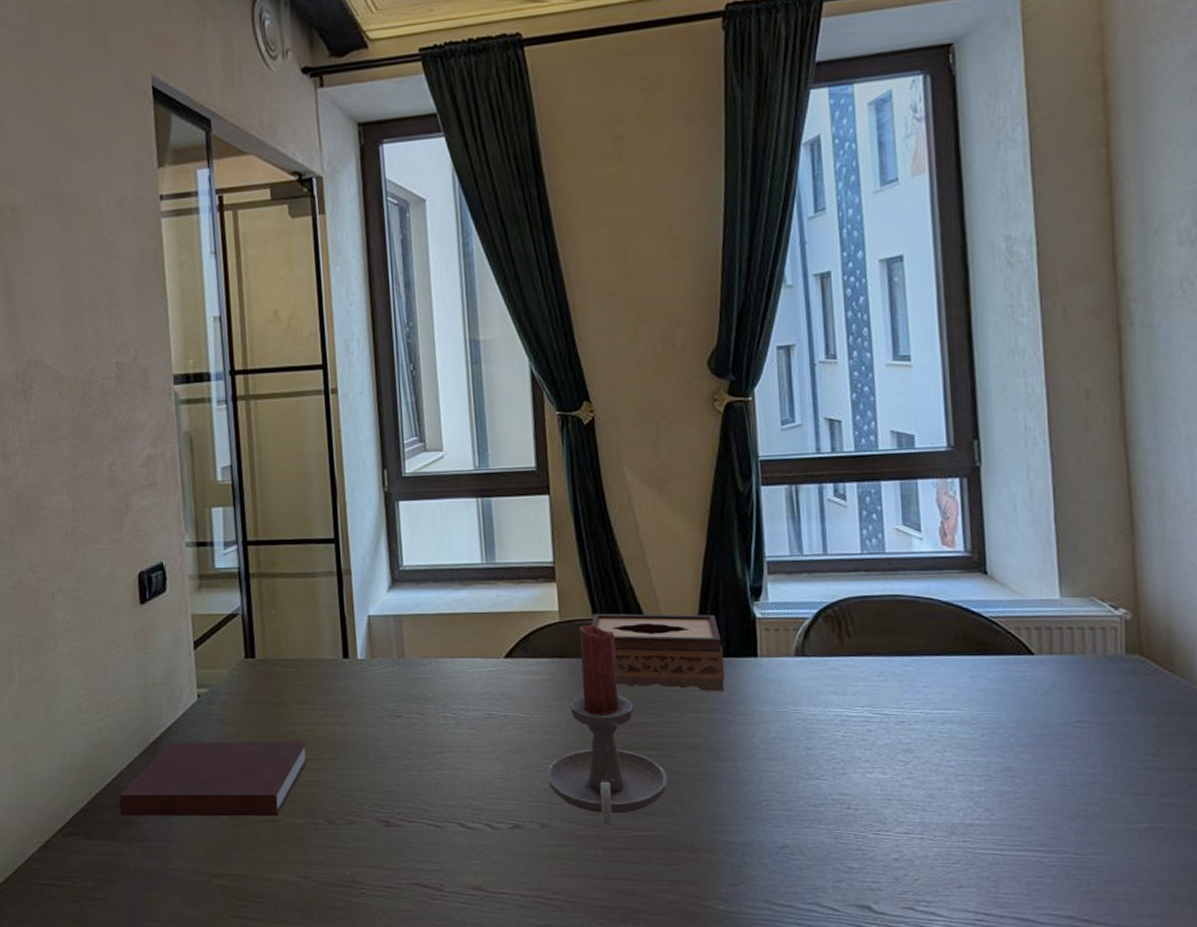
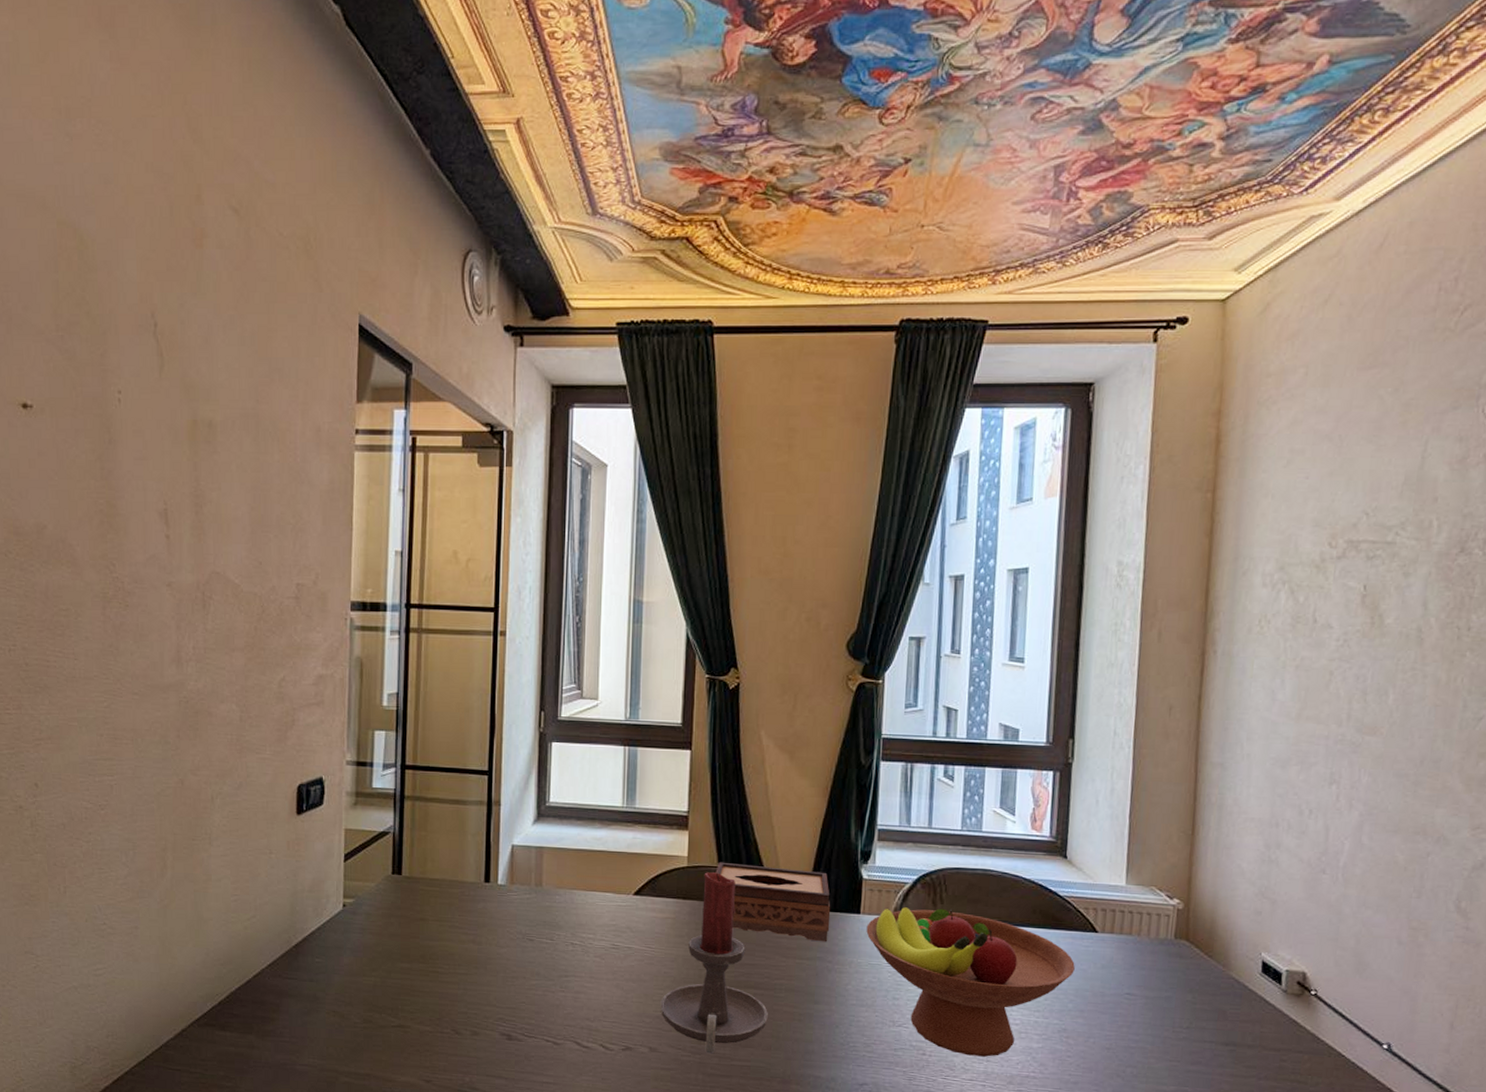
notebook: present [119,741,309,817] -> none [257,946,442,1023]
fruit bowl: none [766,643,1012,806] -> present [866,906,1075,1057]

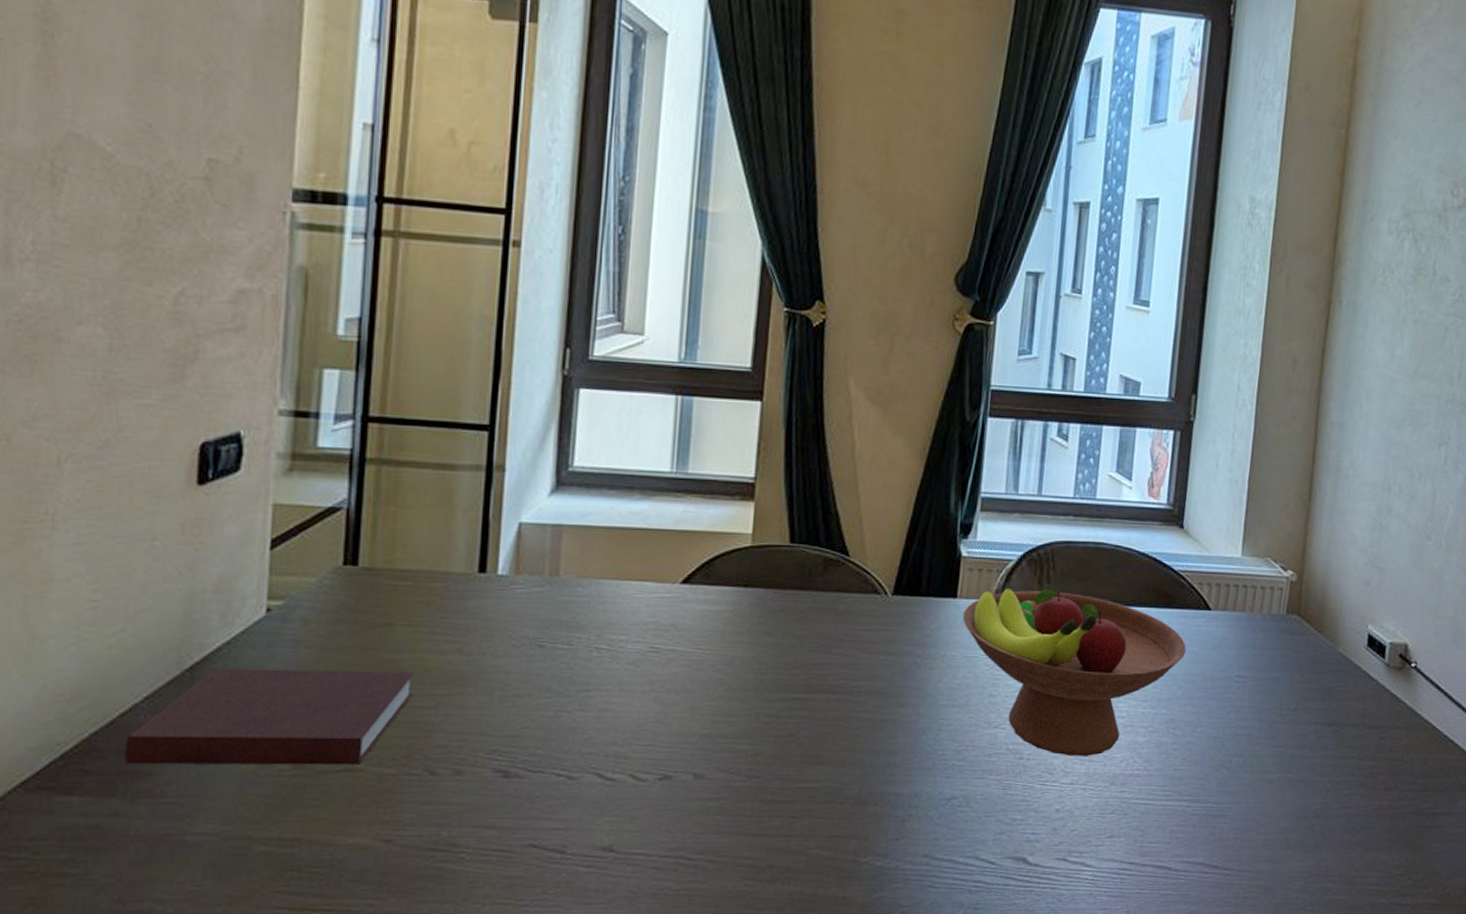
notebook: none [257,946,442,1023] -> present [125,668,414,765]
candle holder: present [660,872,768,1054] -> none [710,553,844,776]
tissue box: present [715,862,831,942] -> none [786,539,923,633]

